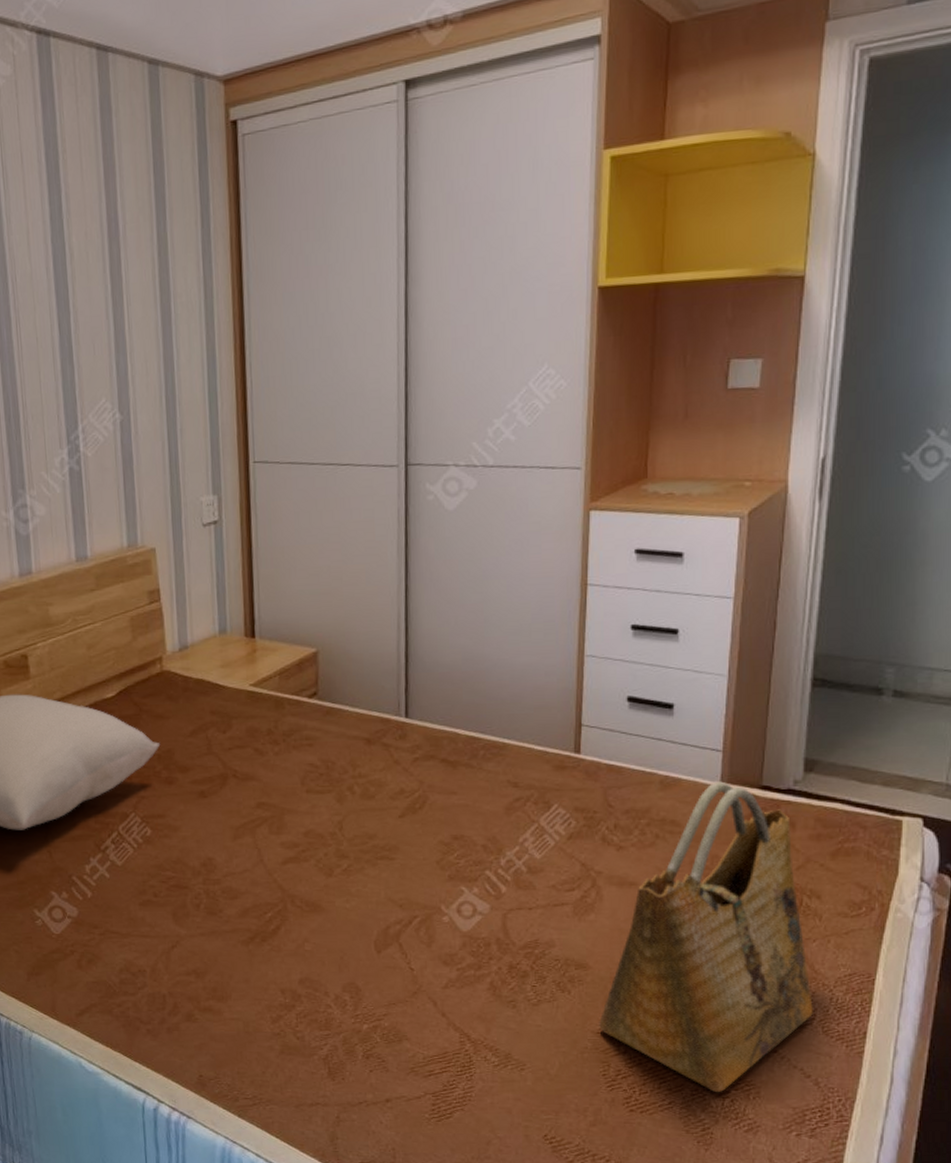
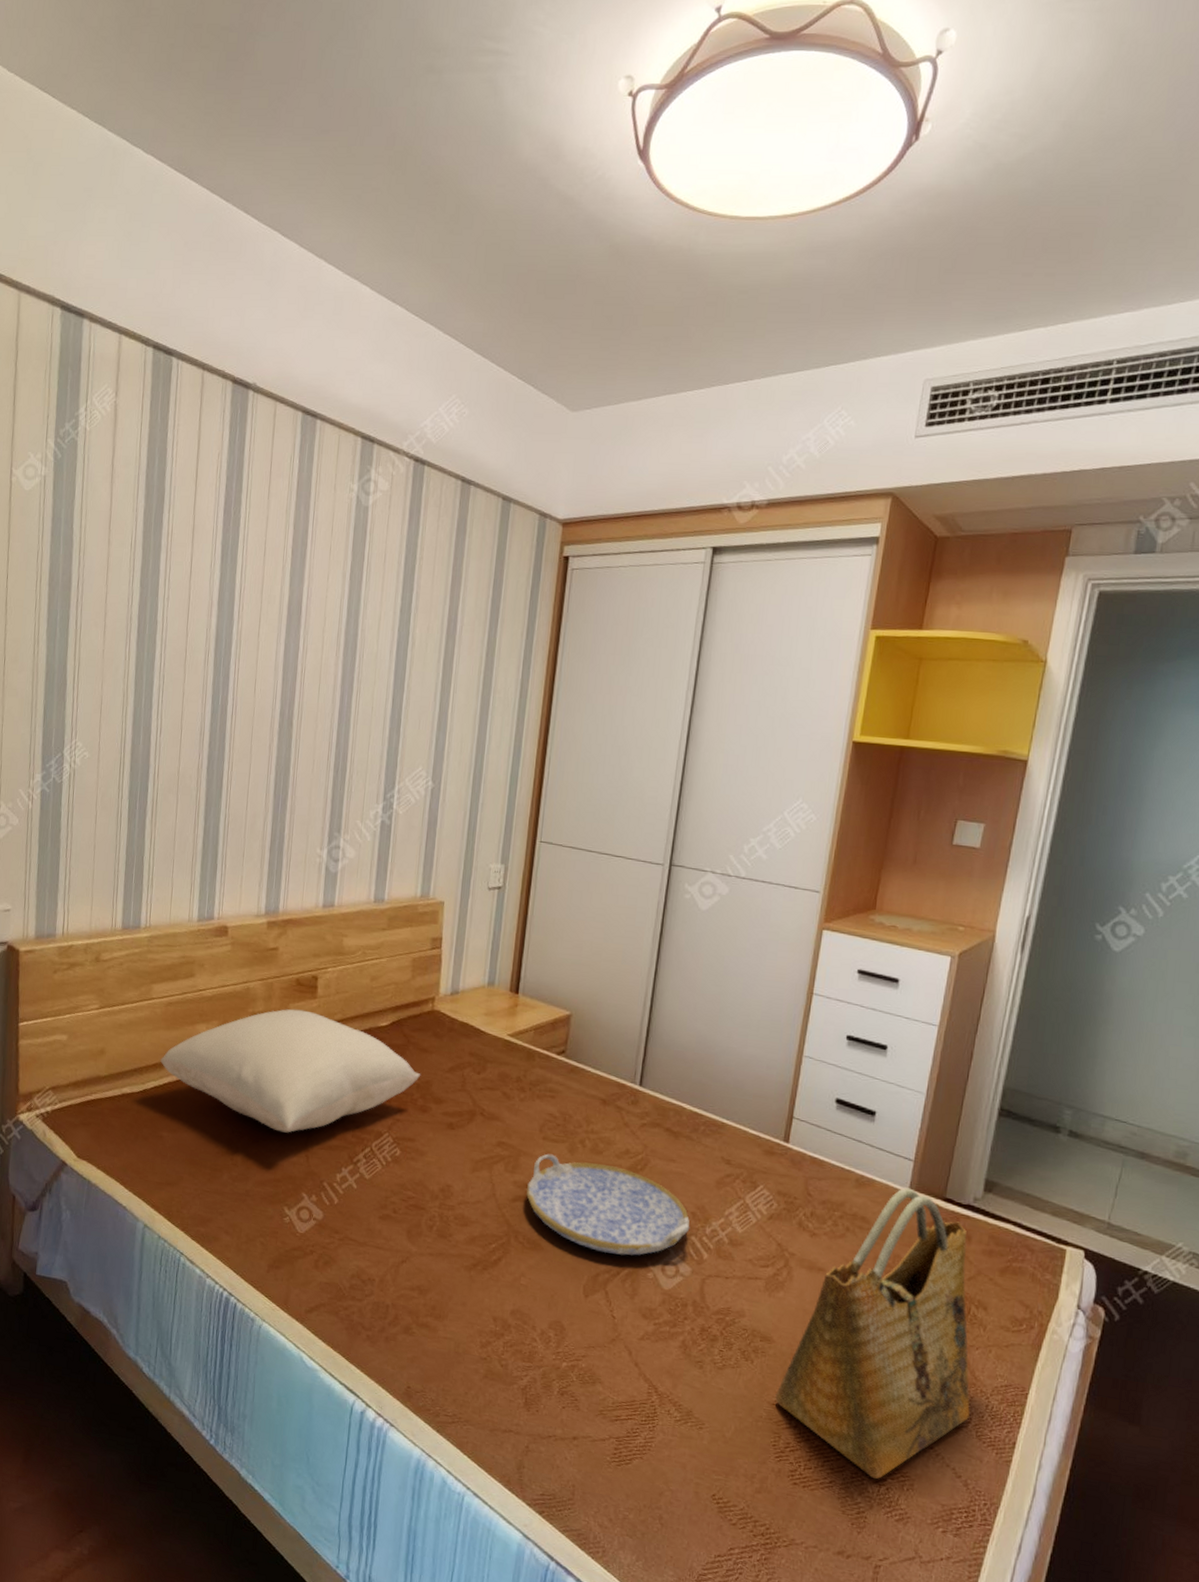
serving tray: none [296,807,483,903] -> present [525,1153,690,1256]

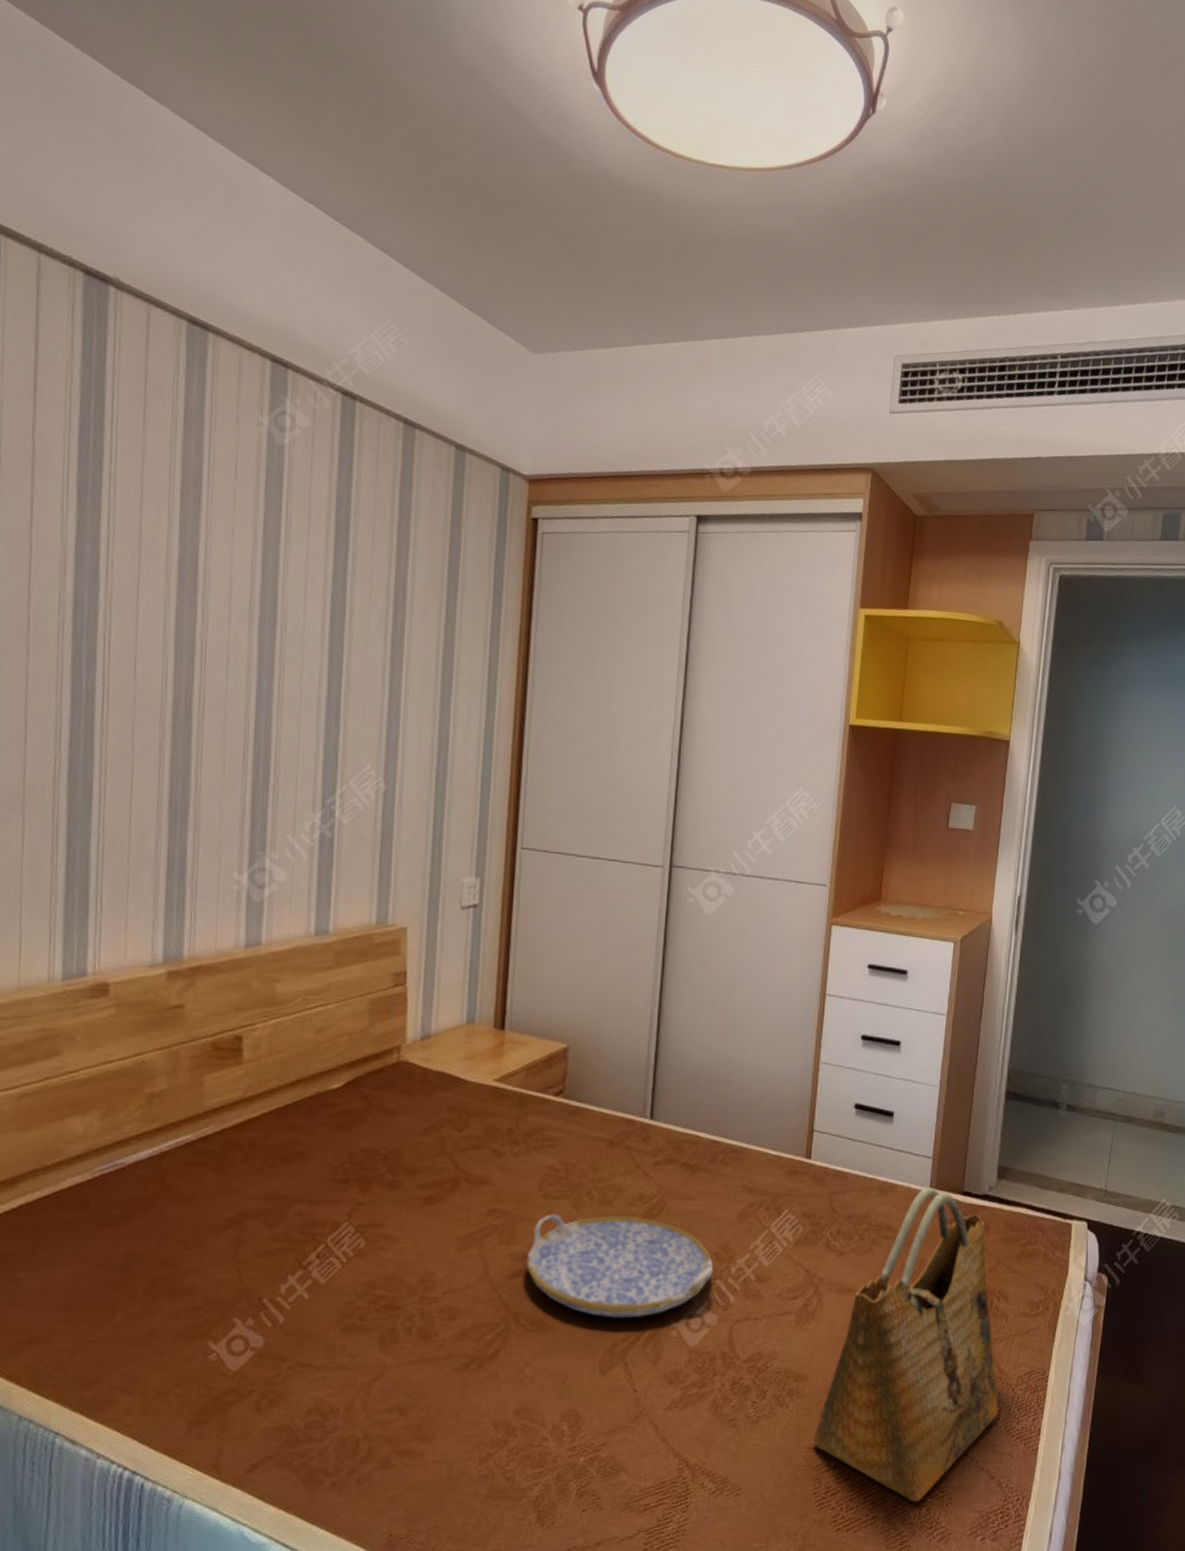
pillow: present [160,1009,421,1133] -> none [12,1081,388,1244]

